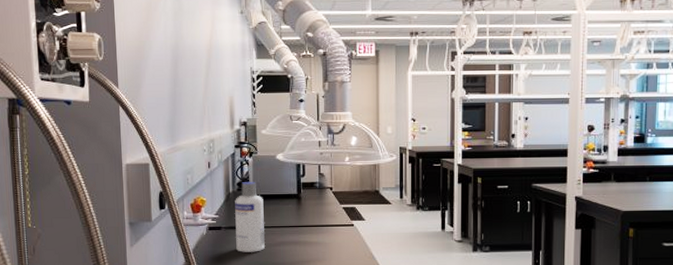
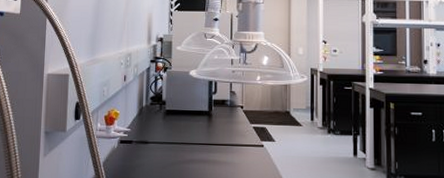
screw cap bottle: present [234,182,266,252] -> none [145,97,176,169]

